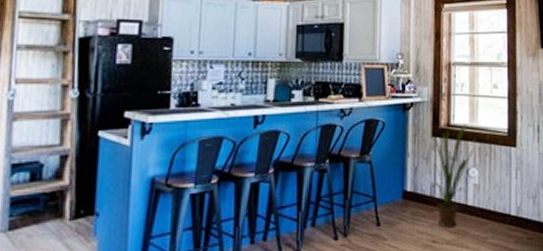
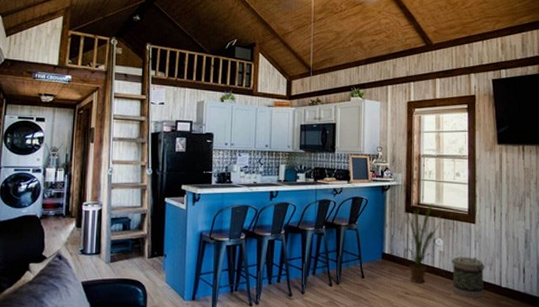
basket: none [488,189,528,241] -> present [452,257,485,298]

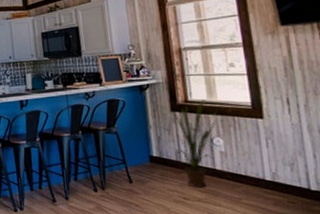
basket: present [452,257,485,298] -> none [237,156,287,204]

